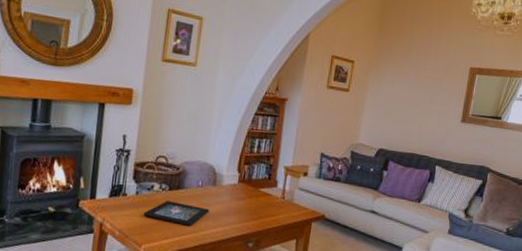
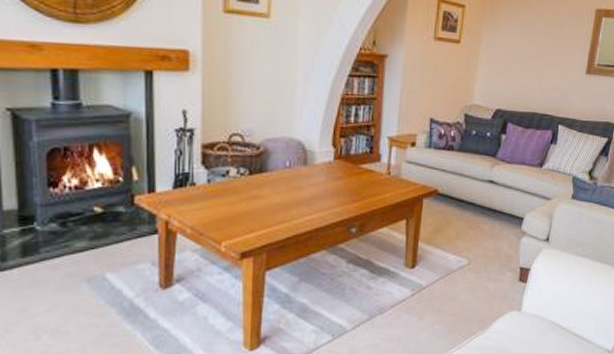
decorative tray: present [143,201,210,226] -> none [220,187,302,215]

